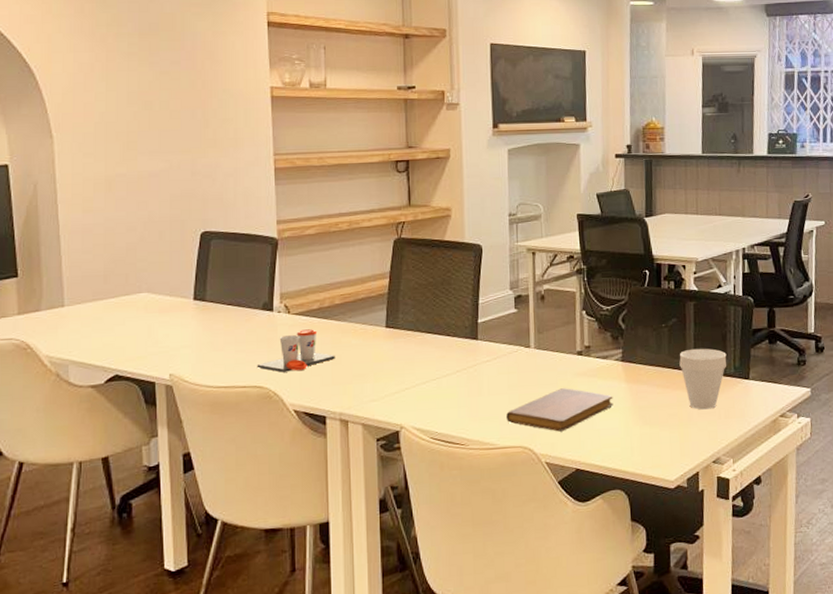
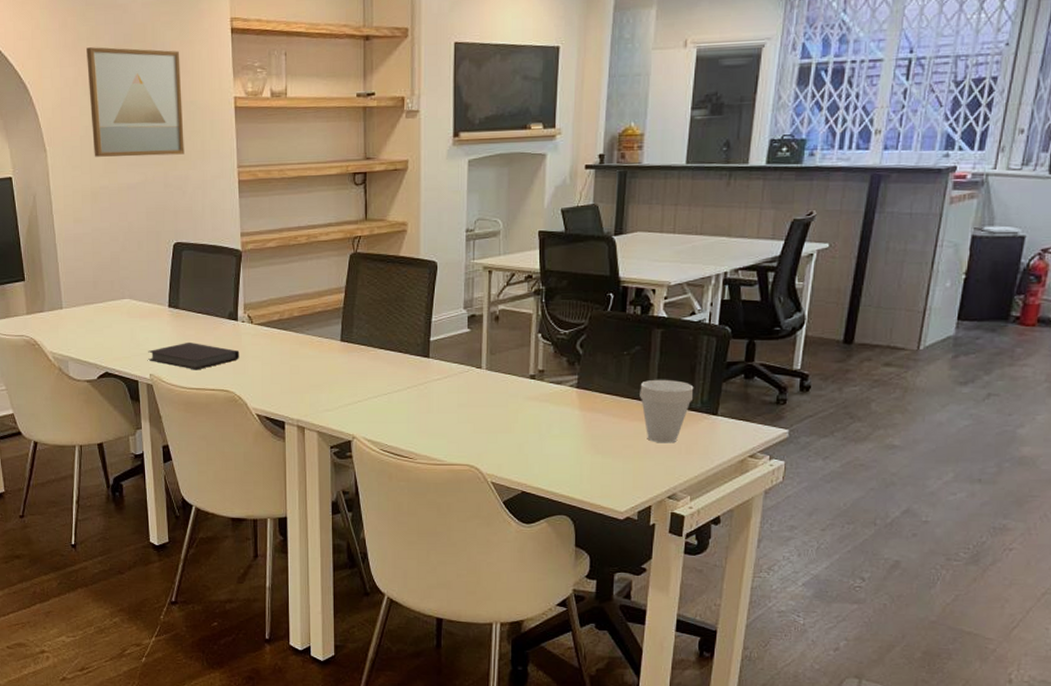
wall art: none [106,34,215,144] -> present [86,47,184,157]
notebook: none [168,336,275,367] -> present [148,341,240,370]
cup: present [257,329,335,372] -> none [224,339,293,378]
notebook: present [506,388,614,432] -> none [455,411,565,454]

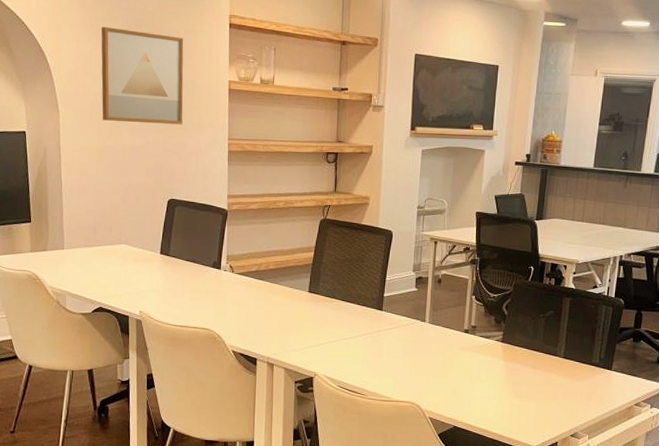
notebook: present [148,341,240,370] -> none [139,285,221,310]
cup: present [640,379,694,443] -> none [551,338,594,391]

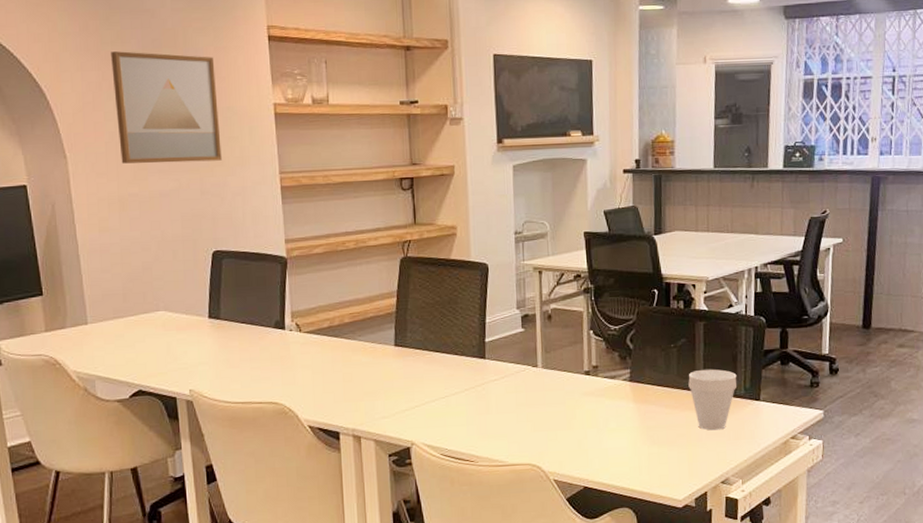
cup: none [551,338,594,391] -> present [688,369,737,431]

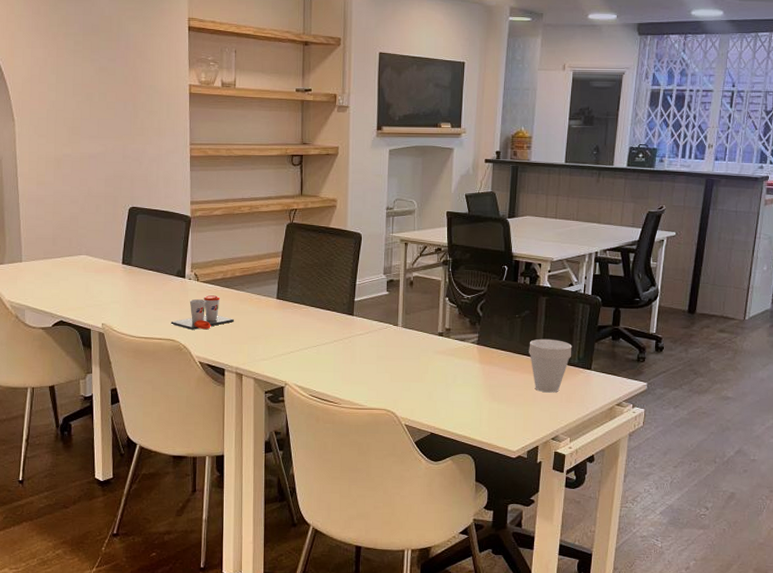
wall art: present [111,51,222,164] -> none [56,33,143,131]
cup: none [271,347,346,389] -> present [170,295,234,330]

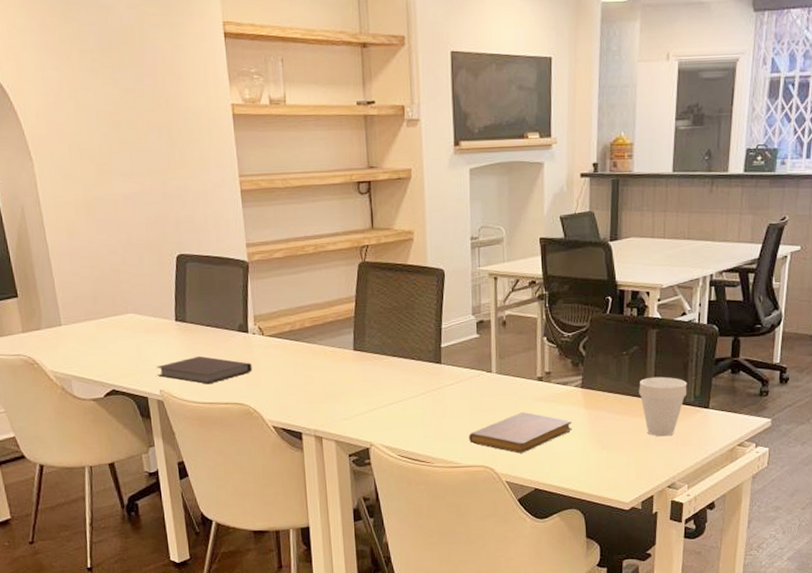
notebook: none [101,295,186,321] -> present [156,355,253,385]
cup: present [170,295,234,330] -> none [236,350,308,391]
notebook: none [374,363,467,400] -> present [469,412,572,453]

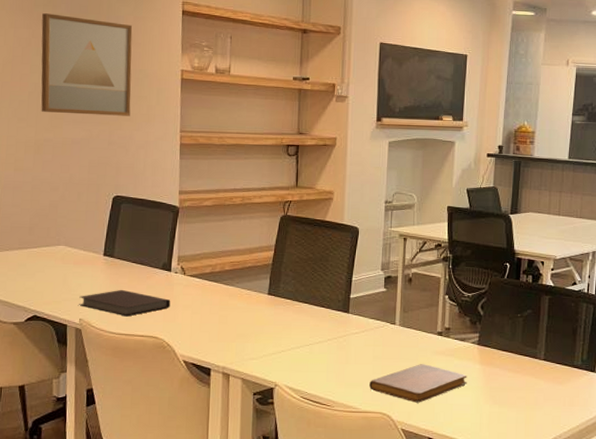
wall art: none [70,49,182,166] -> present [41,13,133,116]
cup: present [639,376,687,437] -> none [531,339,576,396]

